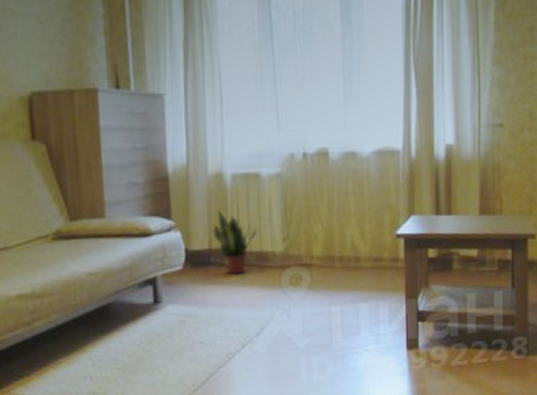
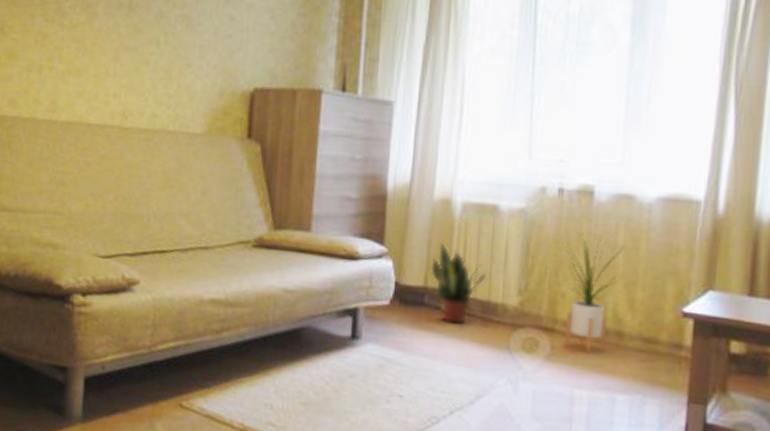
house plant: none [310,185,353,278] -> present [562,233,624,354]

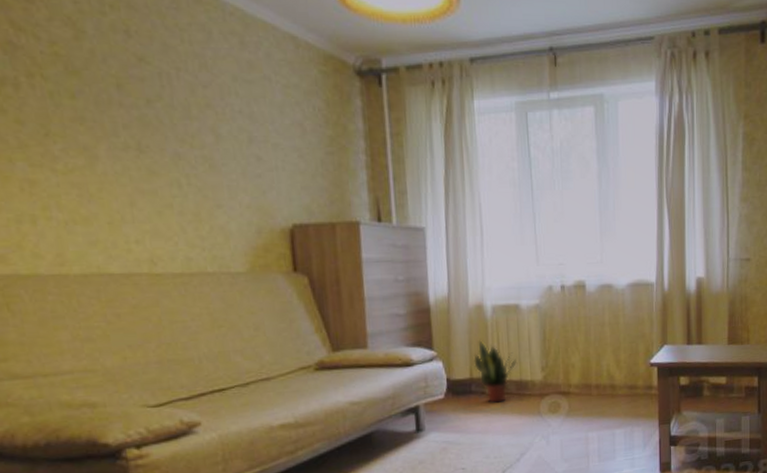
house plant: present [562,233,624,354] -> none [568,316,609,405]

